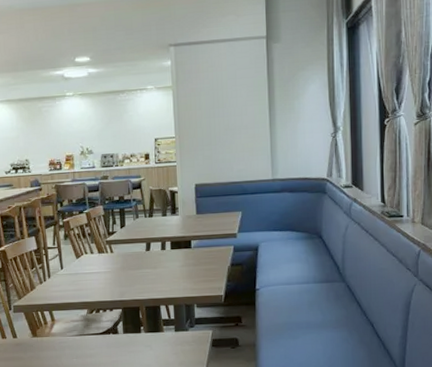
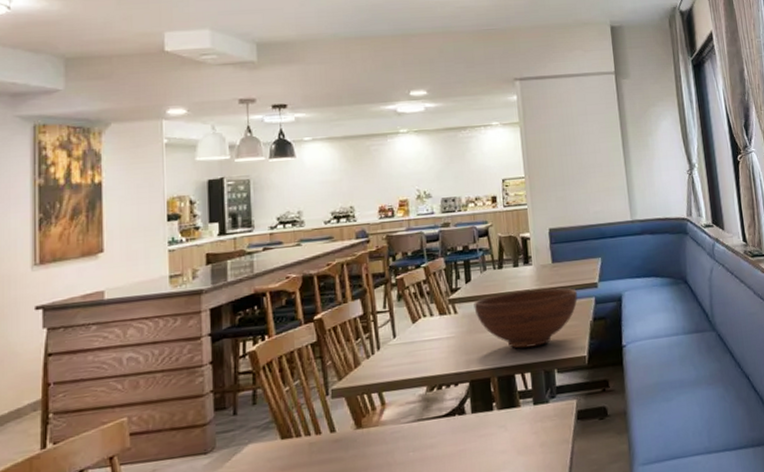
fruit bowl: none [127,236,218,285] -> present [474,288,578,349]

